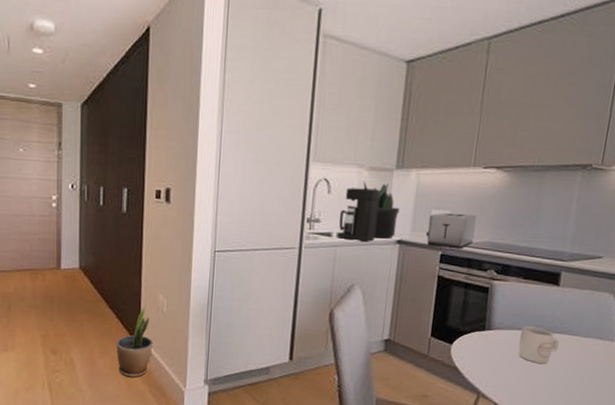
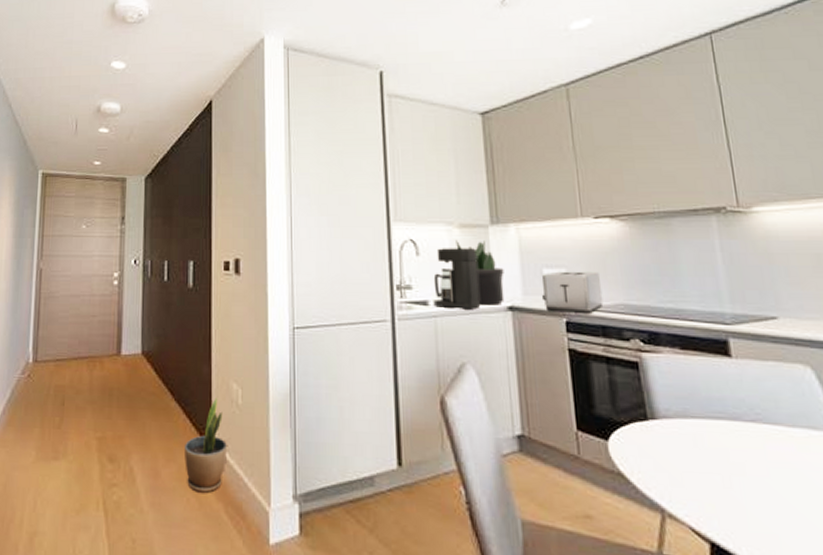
mug: present [518,326,559,364] -> none [697,413,757,466]

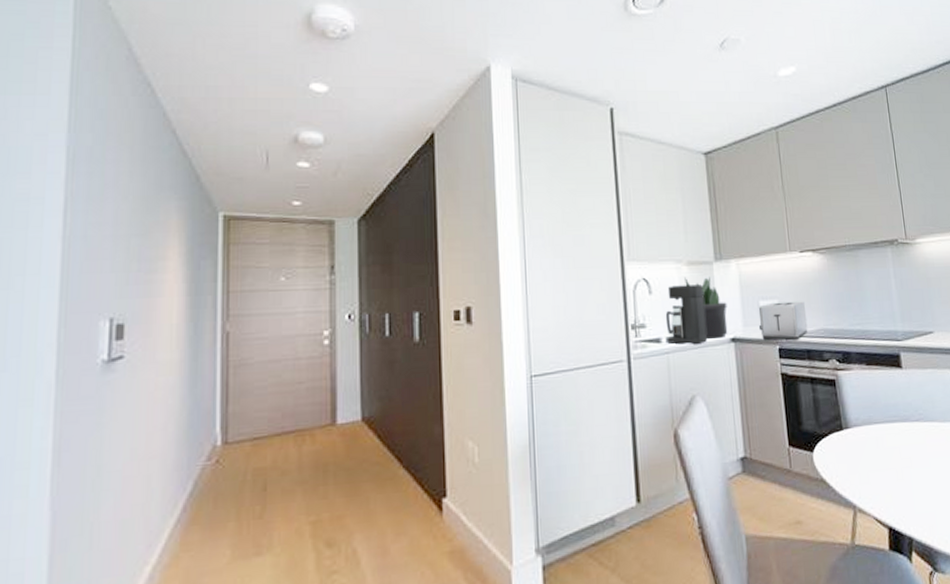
potted plant: present [185,397,227,493] -> none [417,459,464,564]

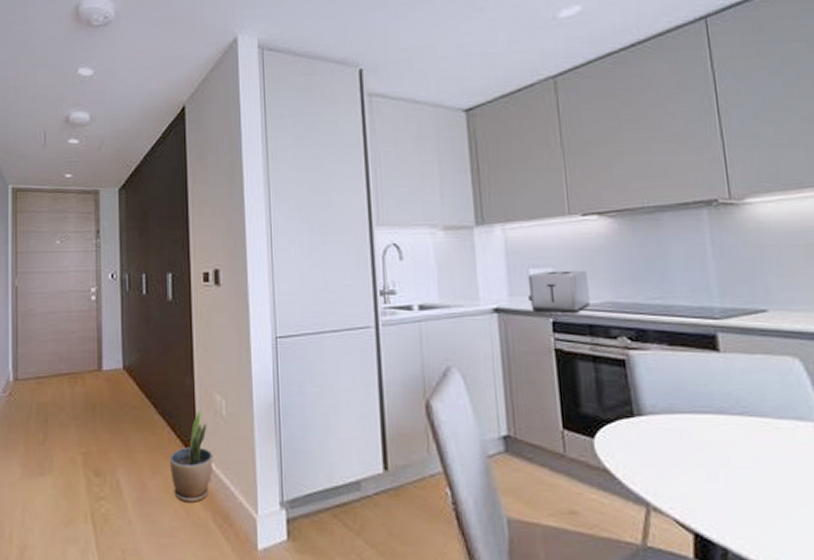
potted plant: none [417,459,464,564] -> present [170,409,213,503]
coffee maker: present [665,284,707,345] -> none [417,250,465,313]
planter: present [684,276,728,339] -> none [440,242,490,308]

